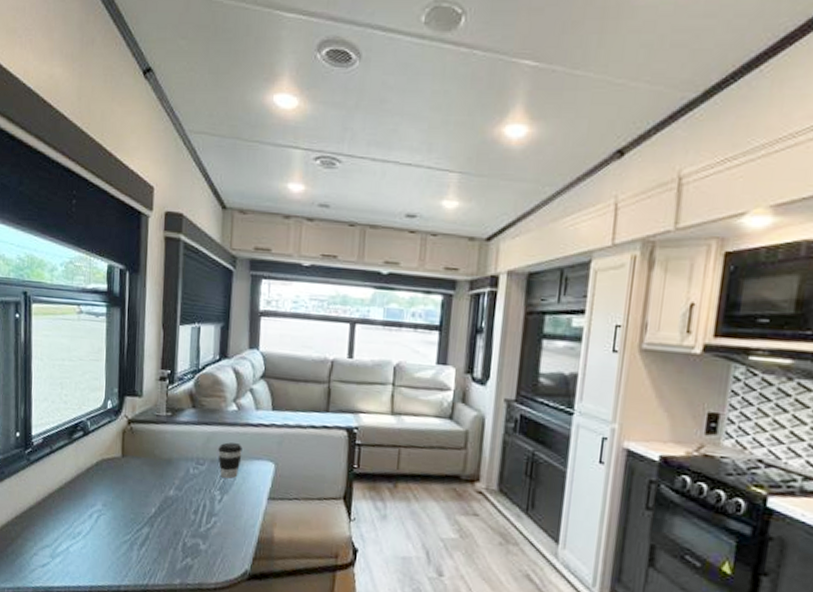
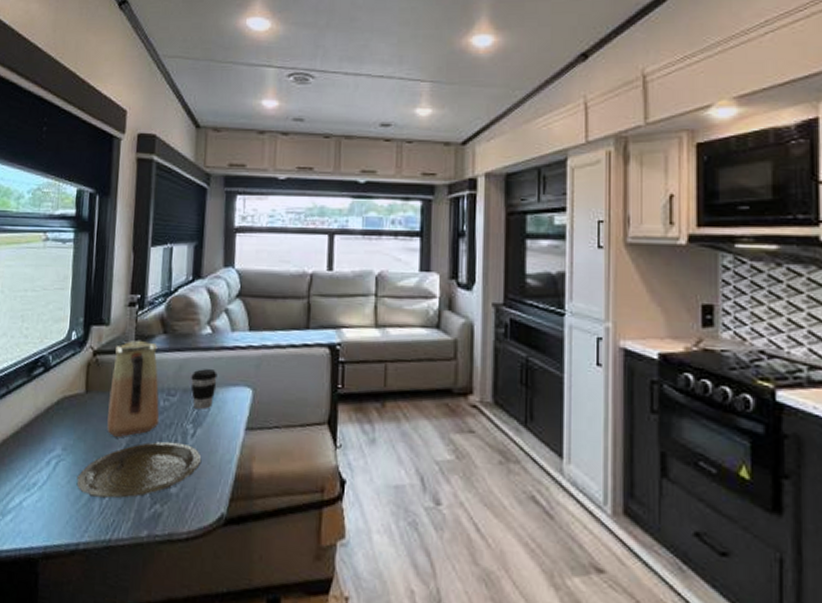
plate: none [116,504,228,551] -> present [76,441,202,498]
vase: none [141,412,190,498] -> present [106,341,160,437]

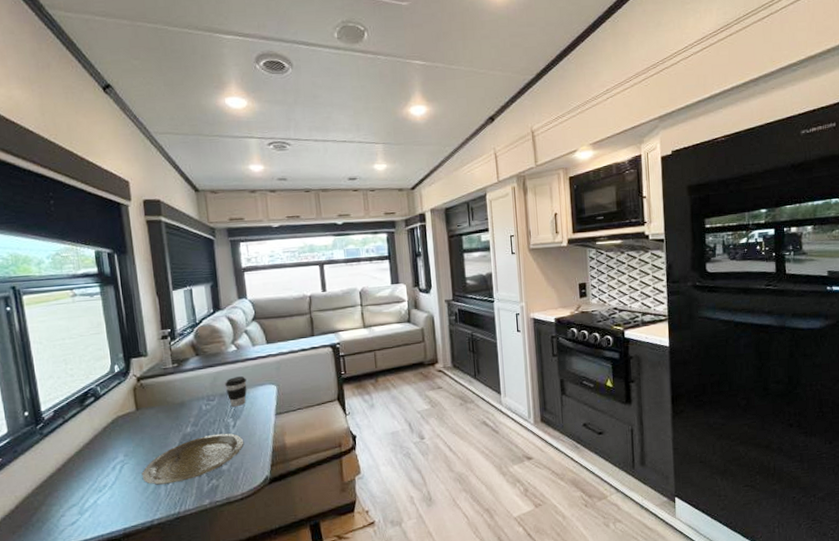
vase: present [106,341,160,437] -> none [155,364,205,438]

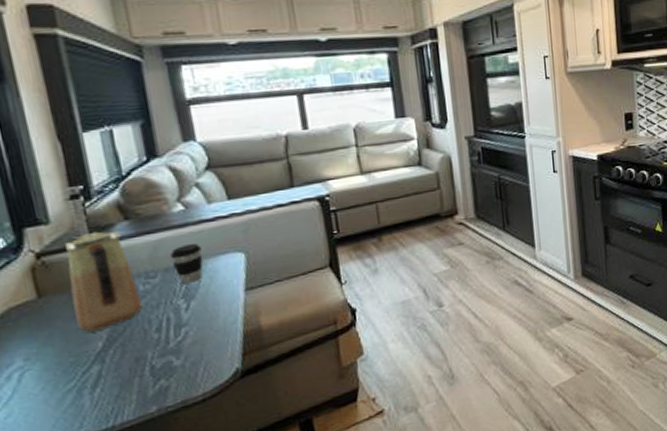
plate: present [141,433,244,485] -> none [52,318,203,395]
vase: none [155,364,205,438] -> present [64,231,143,332]

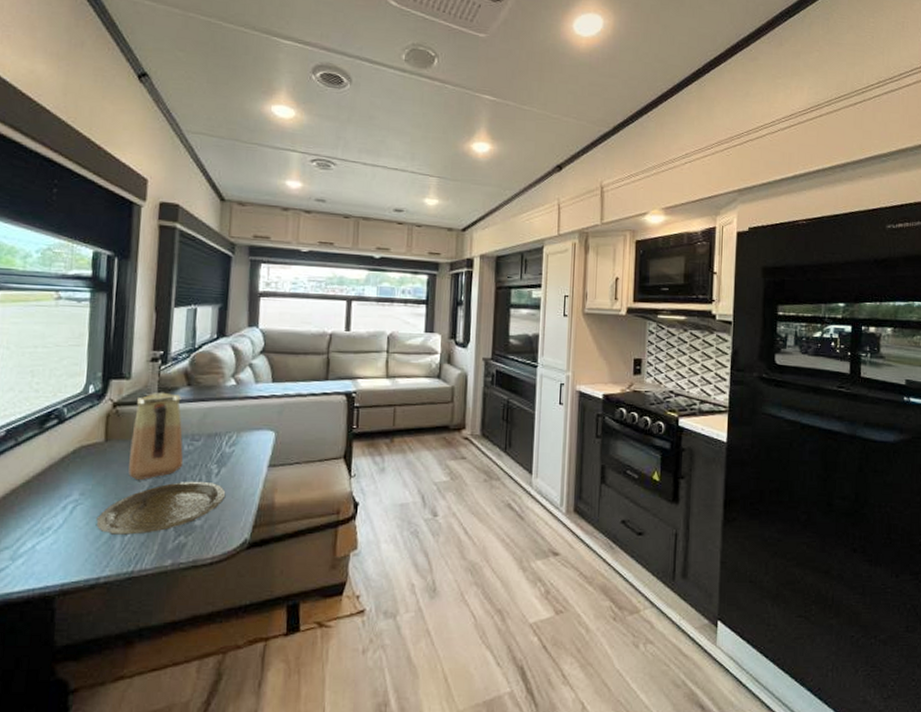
plate: none [52,318,203,395] -> present [96,481,226,535]
coffee cup: present [170,243,203,284] -> none [215,416,242,451]

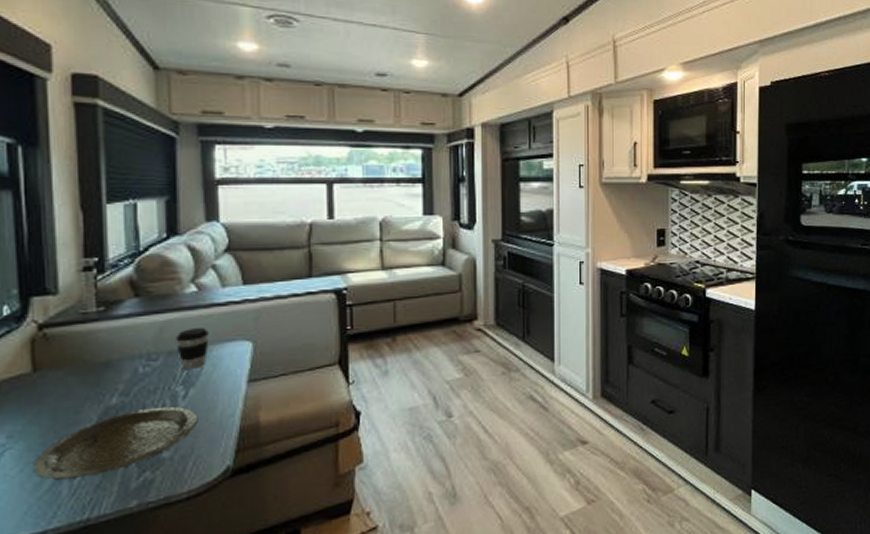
vase: present [128,393,184,480] -> none [67,307,140,413]
coffee cup: none [215,416,242,451] -> present [176,328,209,370]

